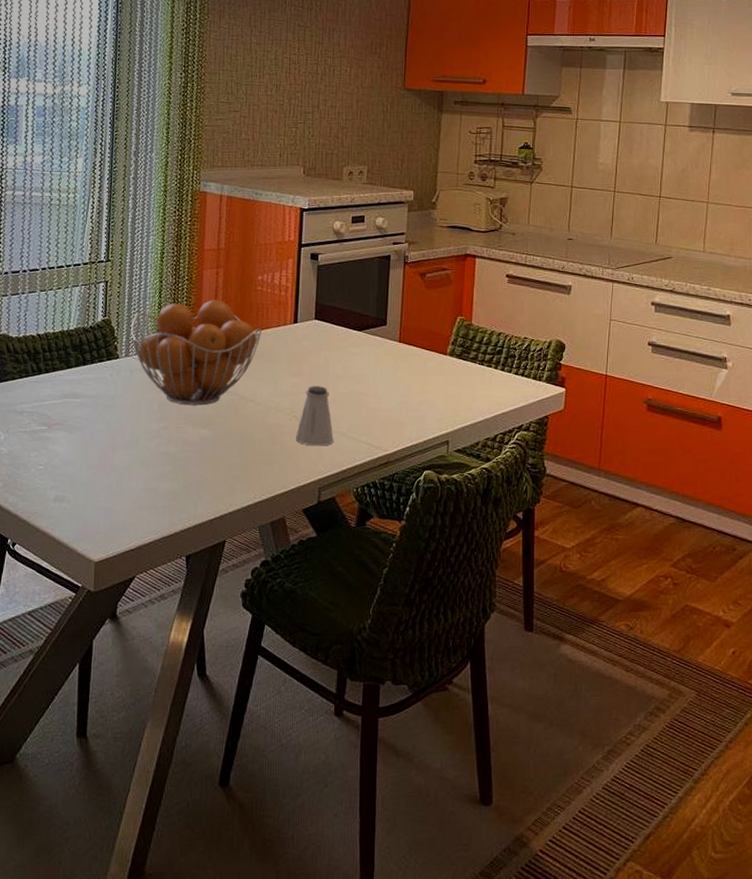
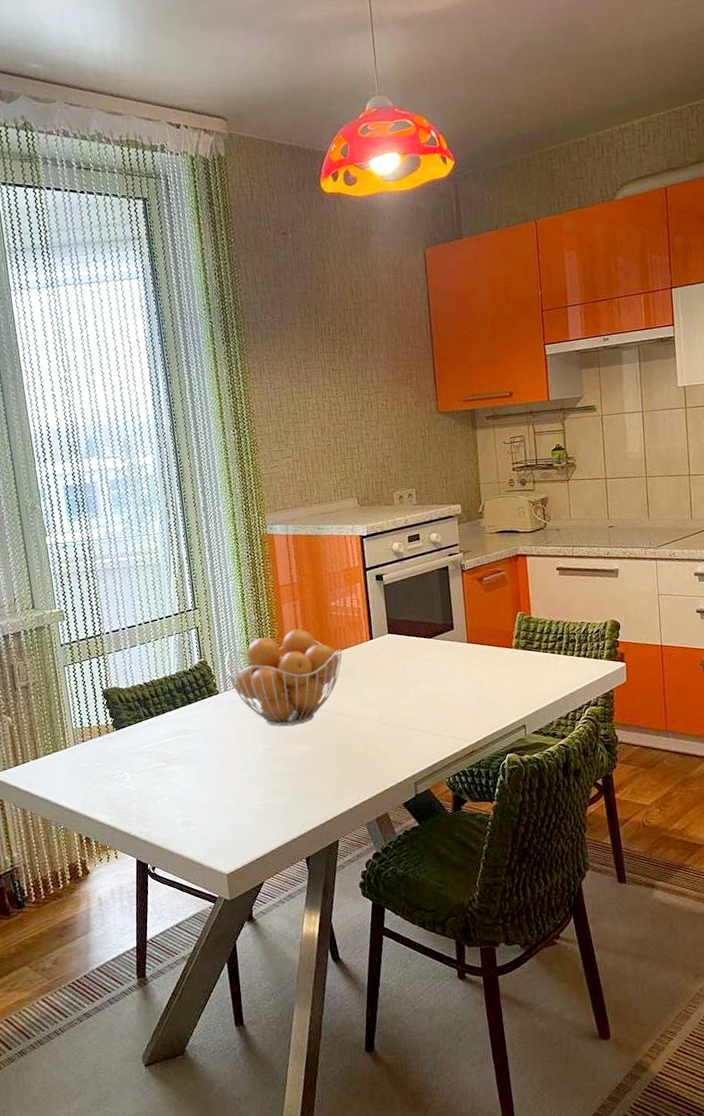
saltshaker: present [296,386,334,446] -> none [387,692,422,747]

